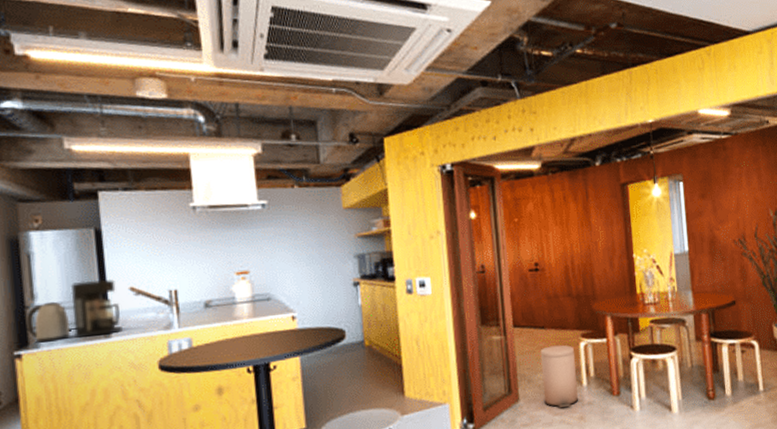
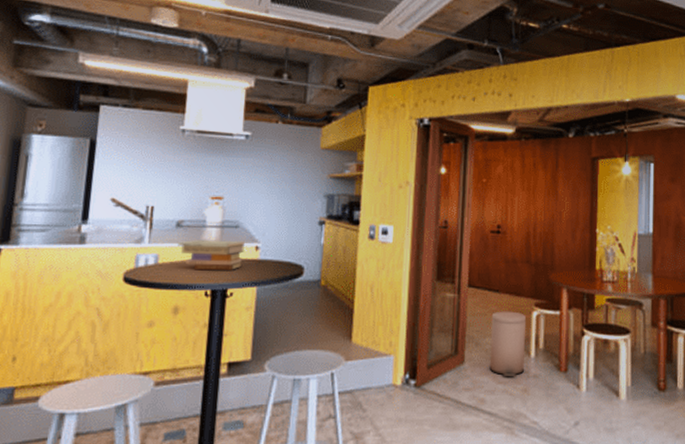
kettle: present [26,301,70,343] -> none [12,202,51,240]
coffee maker: present [70,279,123,338] -> none [52,186,99,241]
books: none [210,312,280,349] -> present [178,239,245,271]

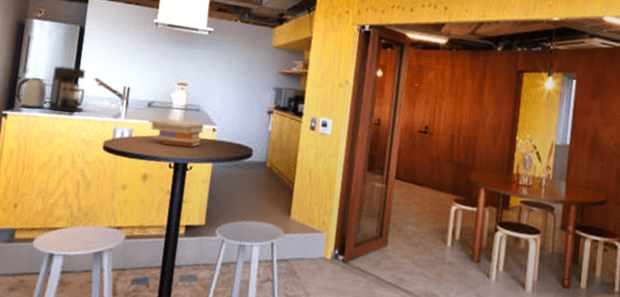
kettle: none [12,202,51,240] -> present [16,77,47,110]
coffee maker: none [52,186,99,241] -> present [48,65,86,113]
pedal bin: present [489,311,526,376] -> none [409,203,445,261]

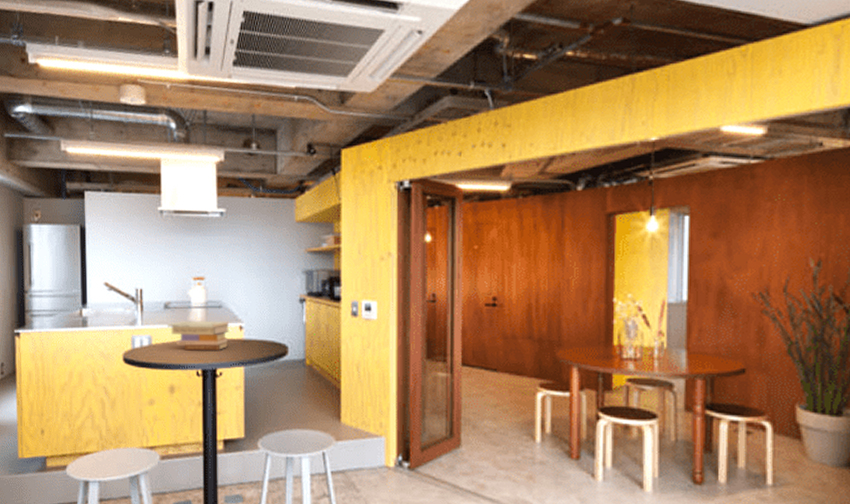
kettle: present [16,77,47,110] -> none [25,289,56,325]
coffee maker: present [48,65,86,113] -> none [59,273,96,325]

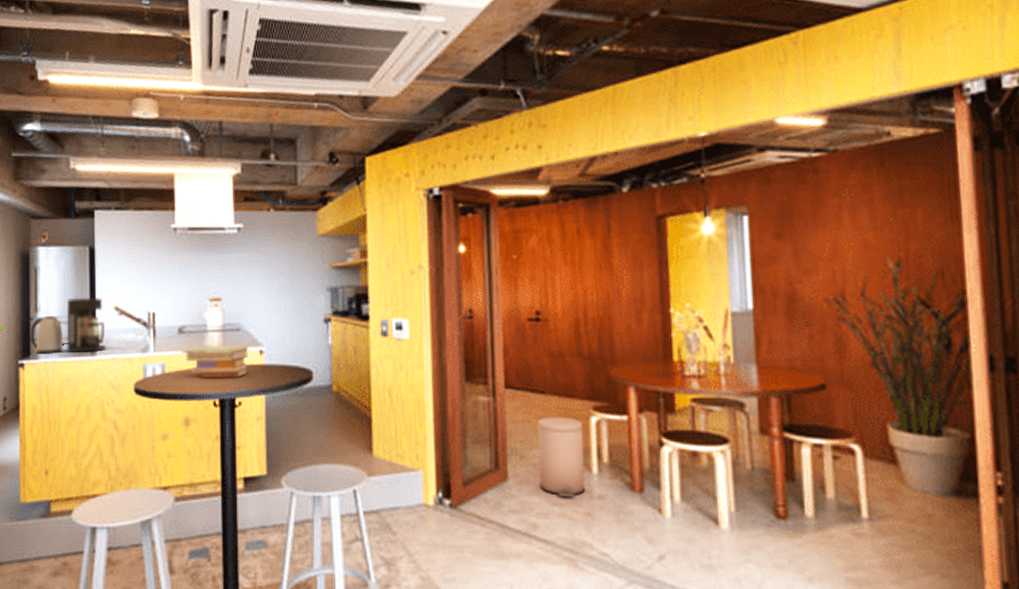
kettle: none [25,289,56,325] -> present [30,315,63,354]
coffee maker: none [59,273,96,325] -> present [66,297,106,354]
pedal bin: none [489,392,529,462] -> present [537,417,585,497]

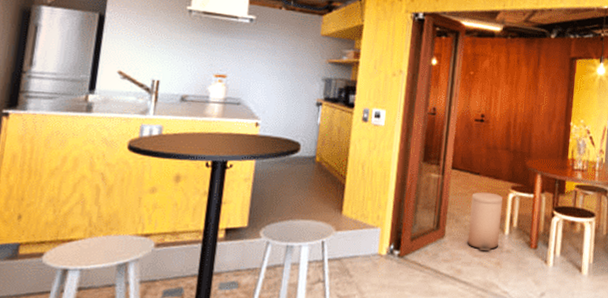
kettle: present [30,315,63,354] -> none [20,71,59,107]
coffee maker: present [66,297,106,354] -> none [60,57,107,110]
books: present [182,345,248,379] -> none [181,113,245,144]

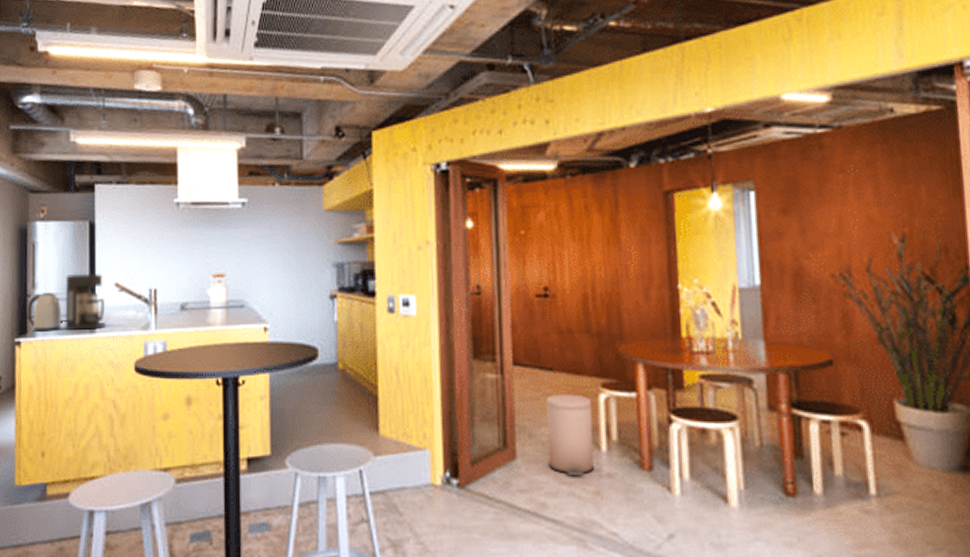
kettle: none [20,71,59,107] -> present [28,292,61,332]
coffee maker: none [60,57,107,110] -> present [65,273,106,331]

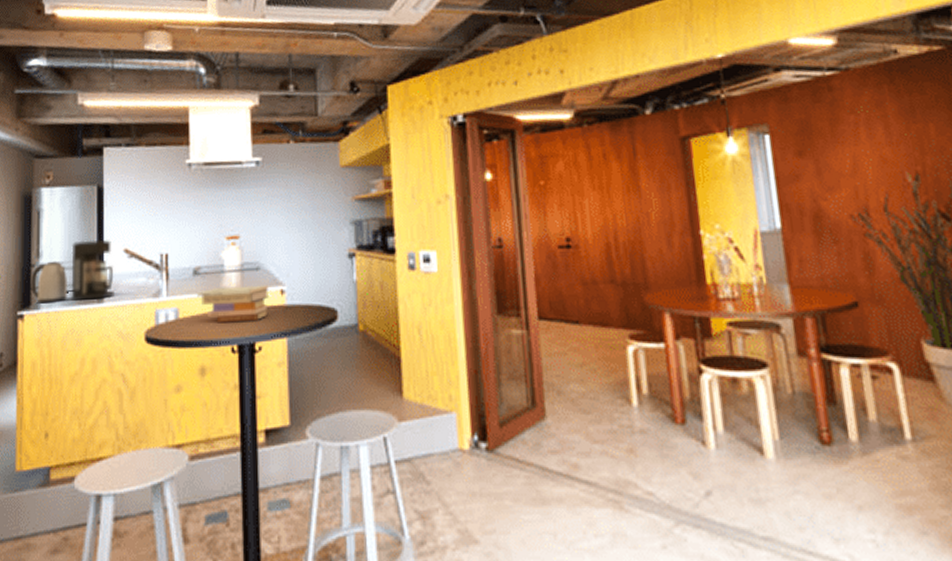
books: none [184,322,252,357] -> present [197,285,268,323]
pedal bin: present [546,394,594,475] -> none [573,347,626,433]

